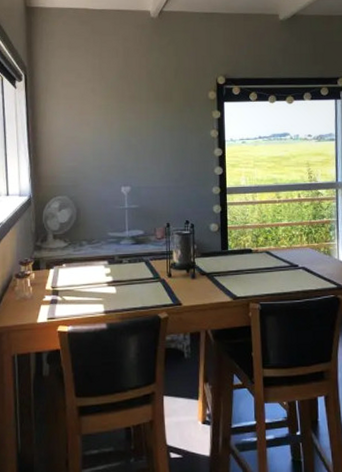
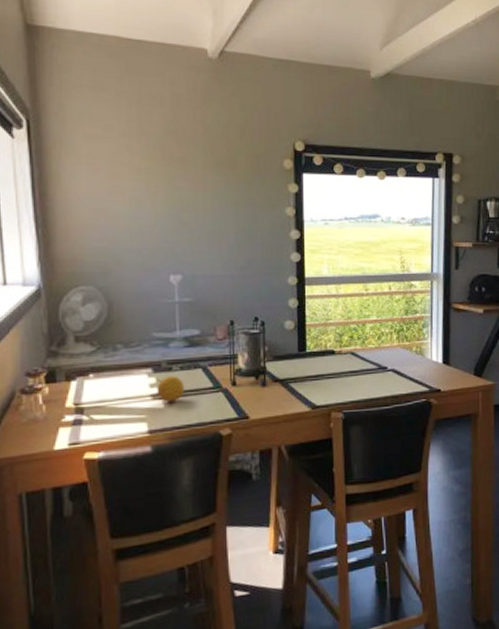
fruit: none [111,267,132,289] -> present [157,375,185,402]

